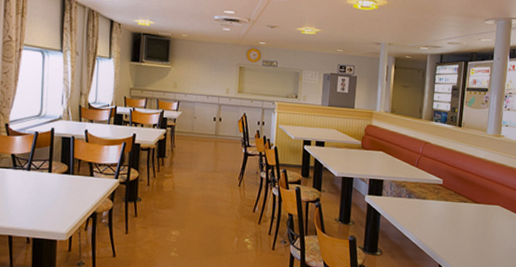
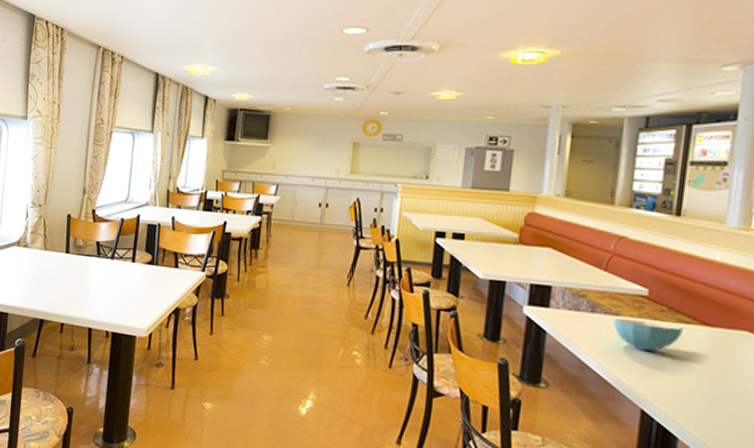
cereal bowl: none [422,201,463,223] -> present [613,318,683,351]

